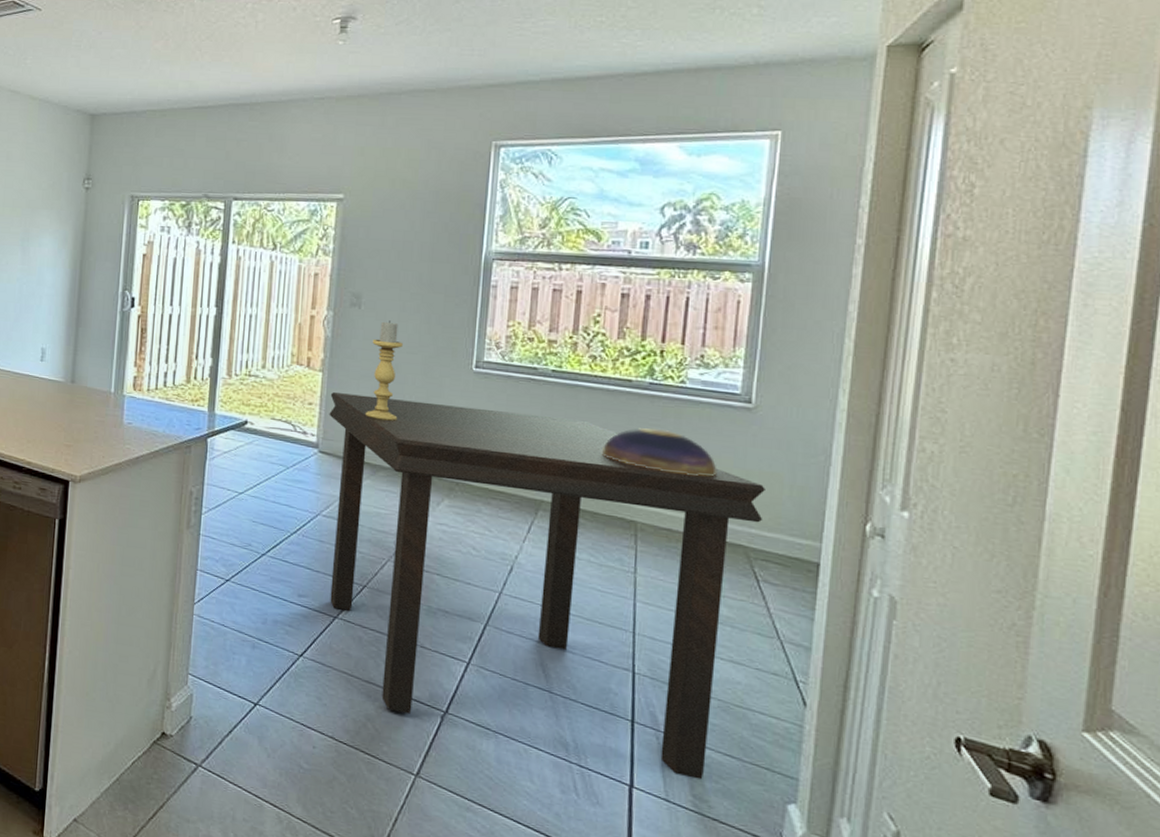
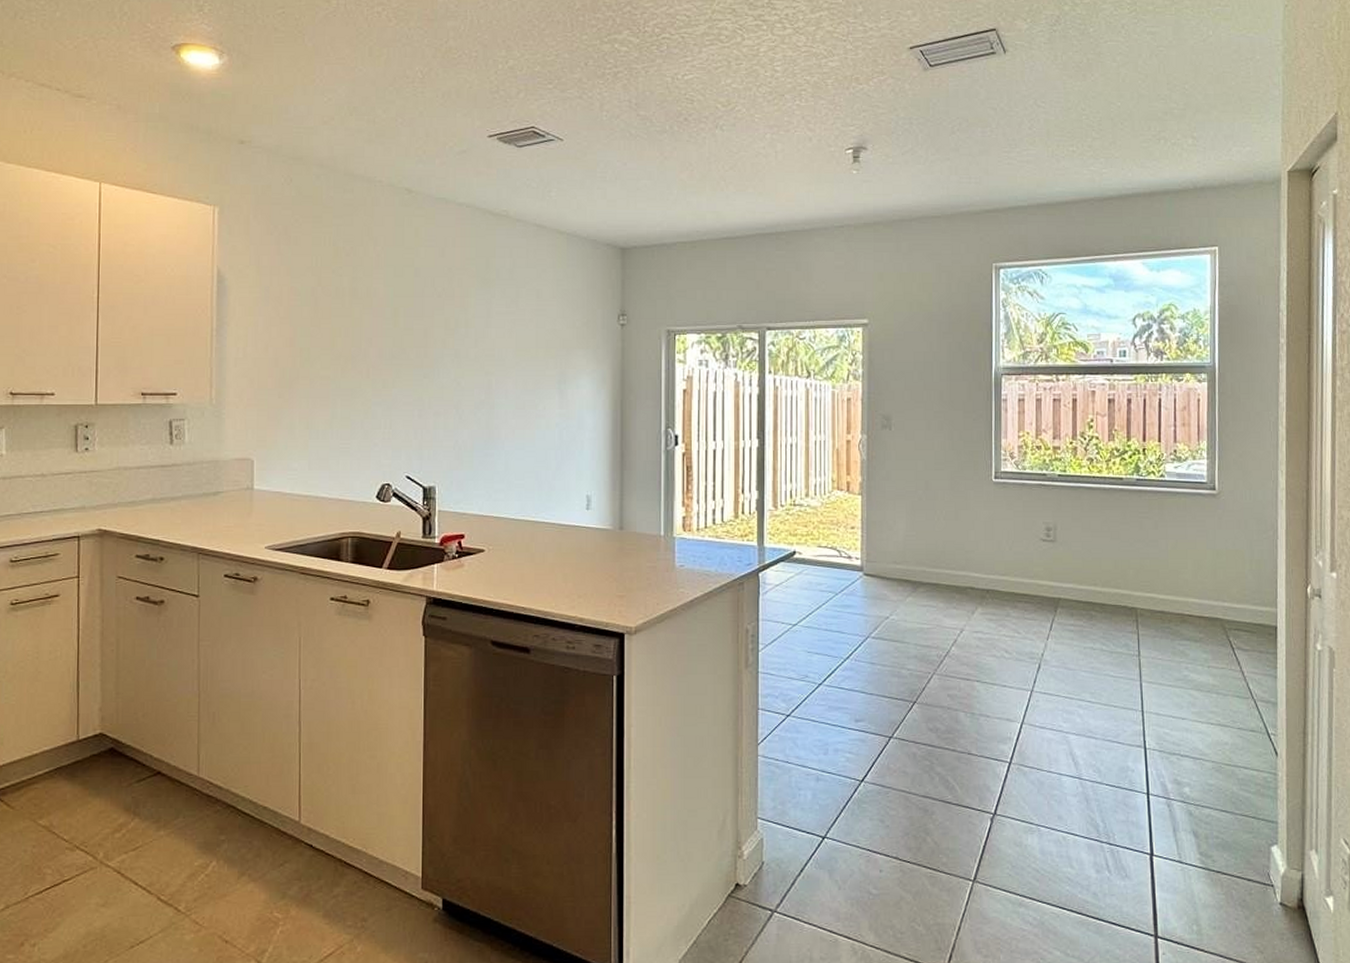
dining table: present [329,392,765,780] -> none [870,514,1233,838]
candle holder: present [365,320,403,421] -> none [902,439,932,537]
decorative bowl: present [602,427,717,477] -> none [1104,520,1195,560]

